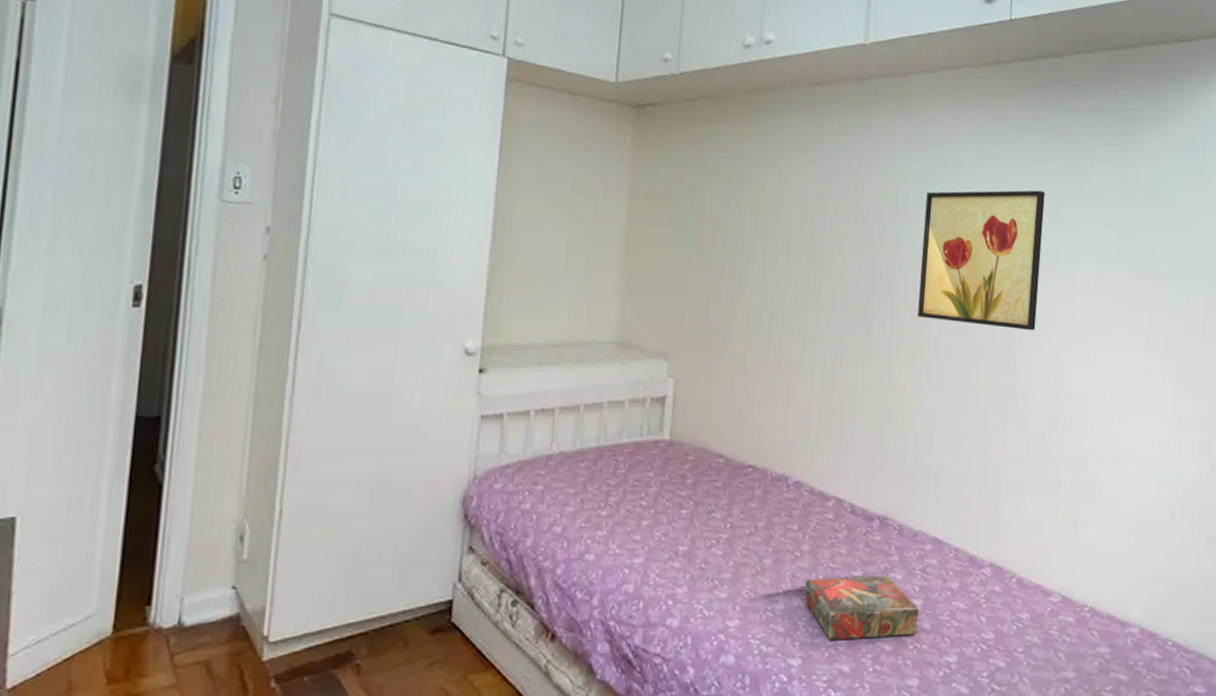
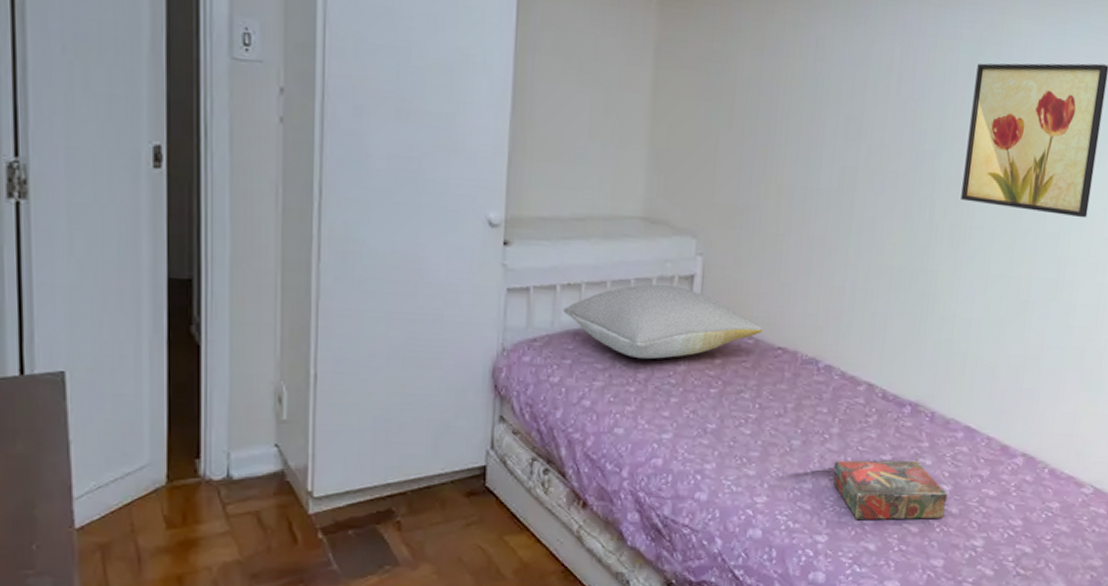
pillow: none [536,406,734,481] -> present [563,284,763,359]

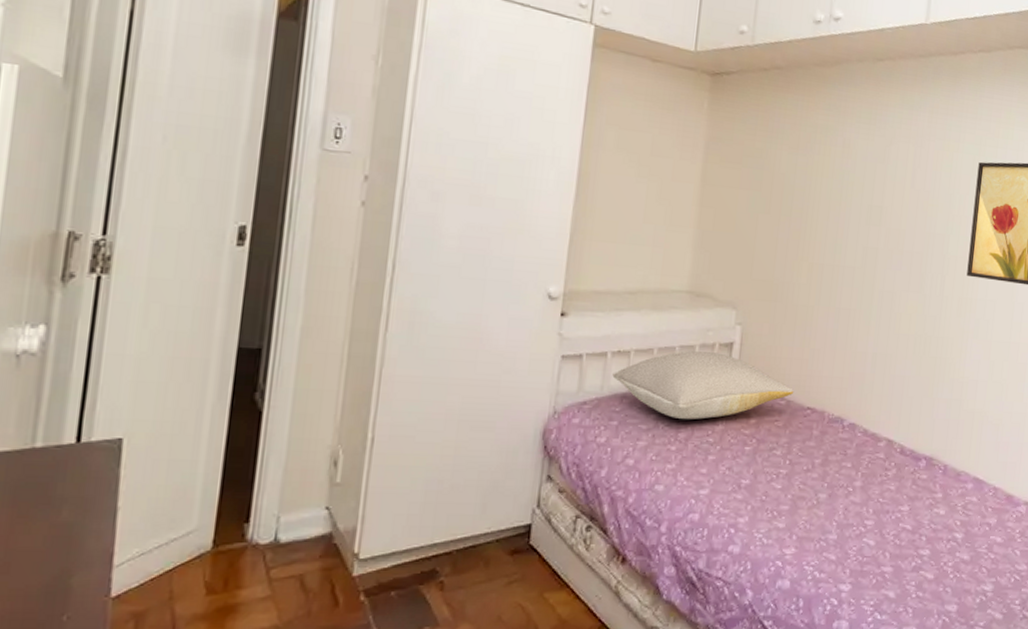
book: present [834,460,948,521] -> none [857,510,960,569]

